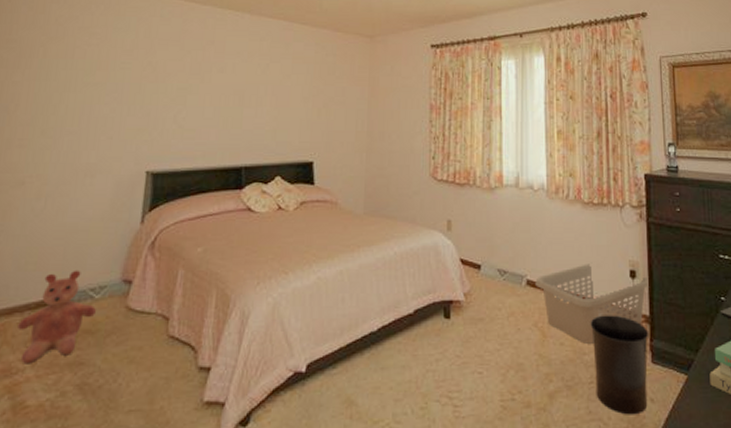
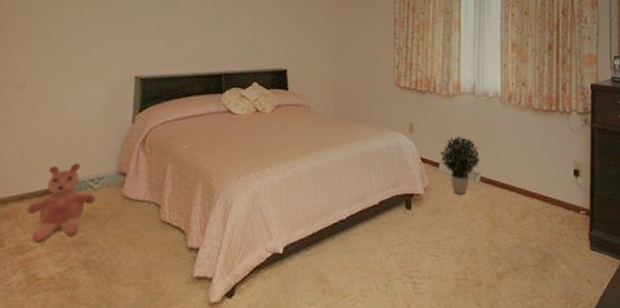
potted plant: none [481,233,525,301] -> present [439,136,480,195]
laundry basket: present [535,262,649,344] -> none [488,162,590,232]
waste bin: present [590,315,649,415] -> none [536,208,589,293]

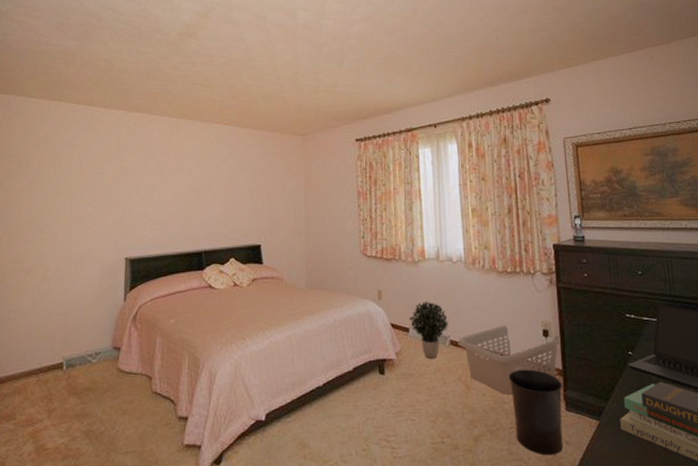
teddy bear: present [26,163,97,243] -> none [34,340,95,416]
laundry basket: none [488,162,590,232] -> present [458,323,561,394]
waste bin: none [536,208,589,293] -> present [508,369,564,456]

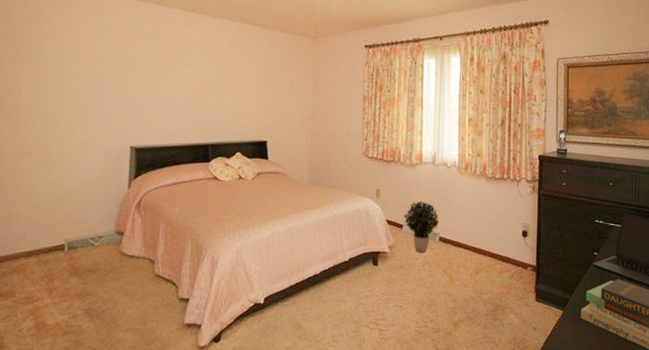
laundry basket: present [458,323,561,394] -> none [446,224,537,286]
waste bin: present [508,369,564,456] -> none [488,265,535,339]

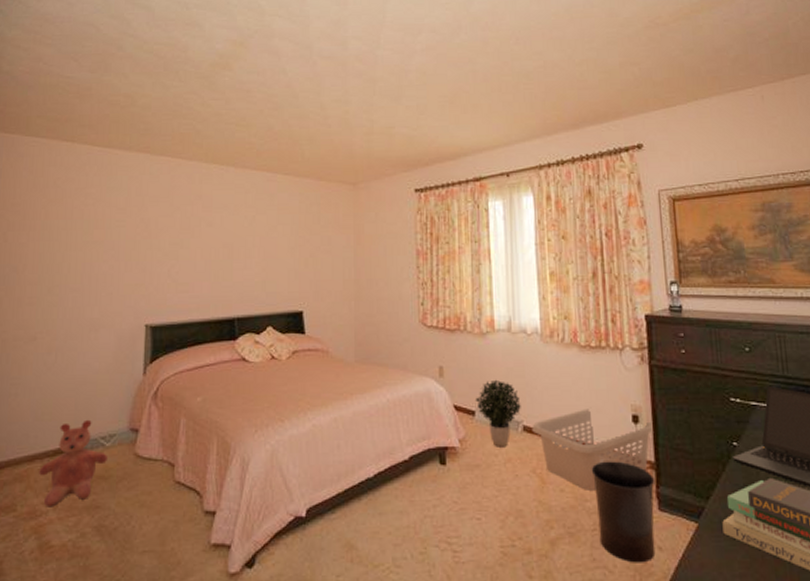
teddy bear: none [34,223,97,294] -> present [38,419,109,507]
laundry basket: none [446,224,537,286] -> present [532,407,653,490]
waste bin: none [488,265,535,339] -> present [591,461,656,563]

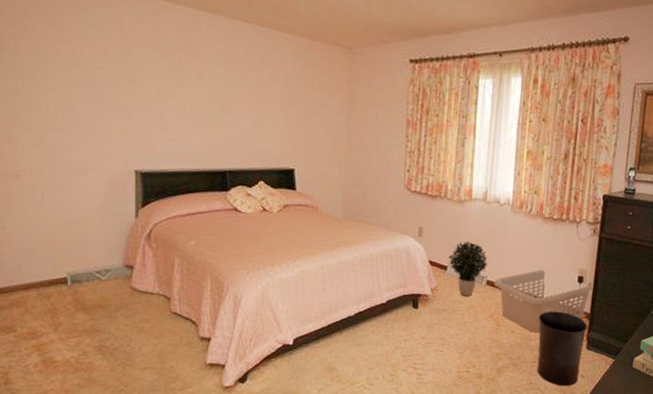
teddy bear: present [38,419,109,507] -> none [34,255,105,330]

